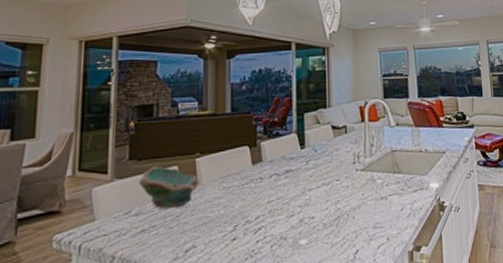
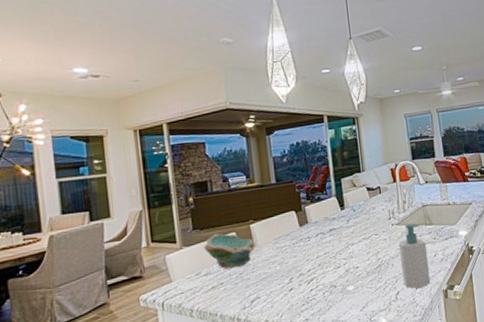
soap bottle: none [363,170,395,248] -> present [399,223,431,289]

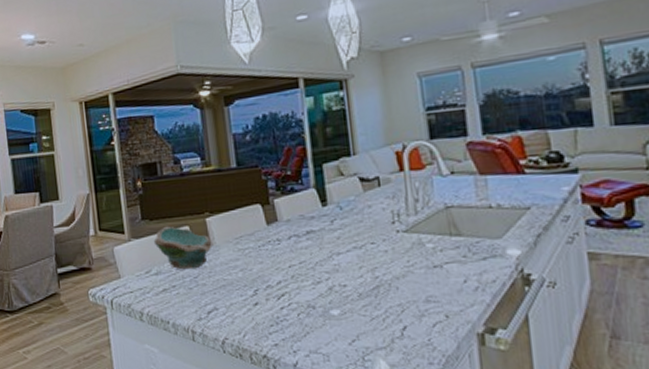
soap bottle: present [399,223,431,289] -> none [407,231,457,326]

